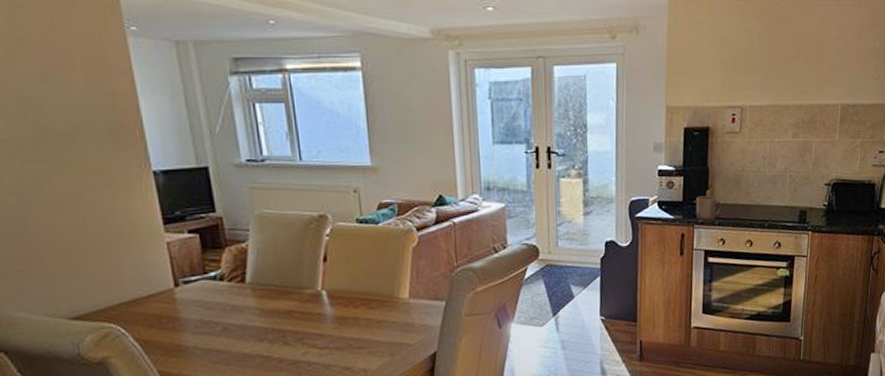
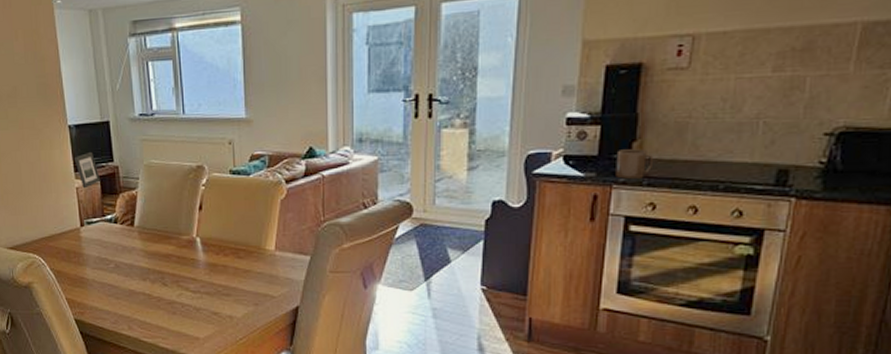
picture frame: none [163,202,201,243] -> present [74,153,101,189]

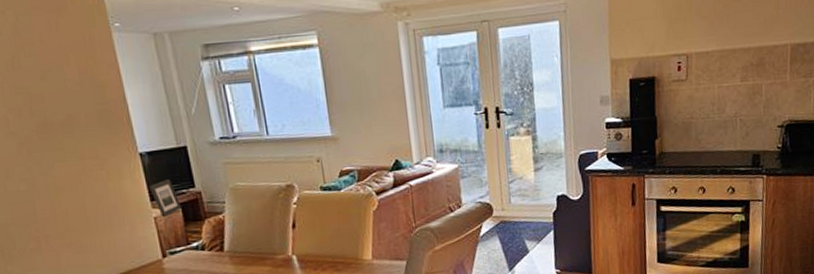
mug: present [616,149,654,180] -> none [645,145,672,170]

